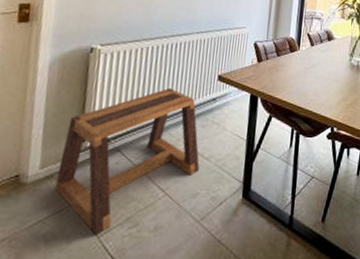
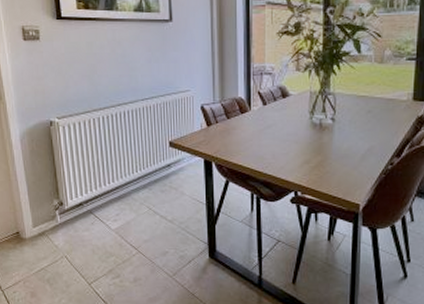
stool: present [55,88,200,235] -> none [46,156,164,282]

